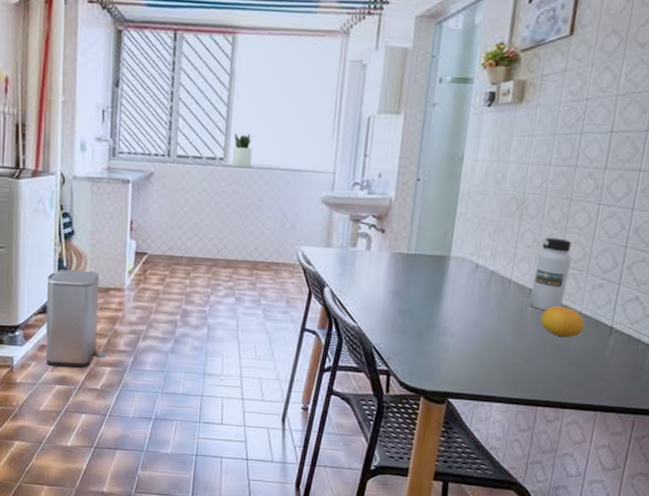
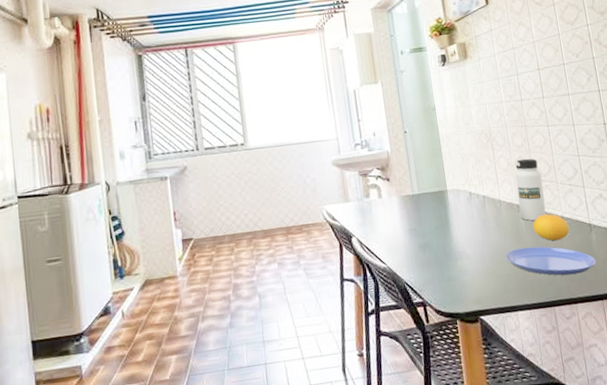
pedal bin: present [45,270,107,368] -> none [105,265,171,367]
planter: present [230,133,253,169] -> none [249,120,270,150]
plate: none [496,337,604,378] -> present [505,246,596,276]

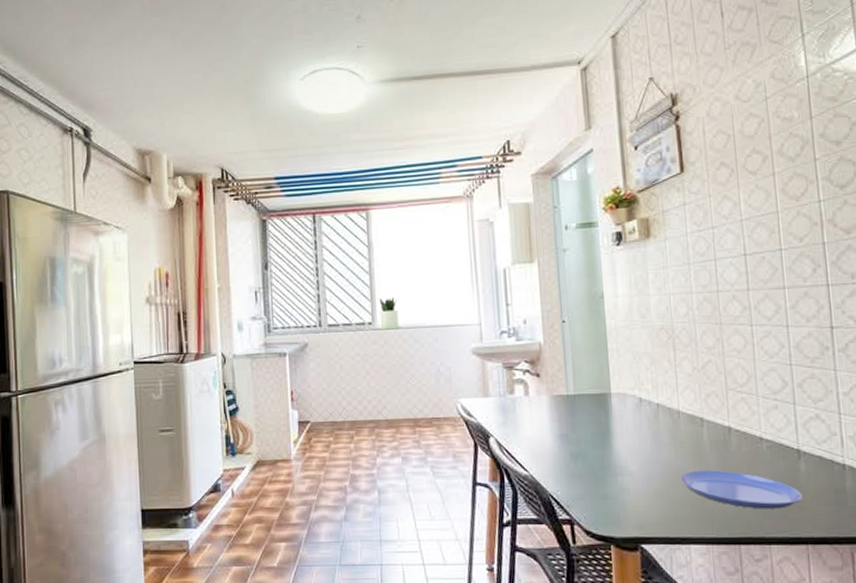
planter: none [249,120,270,150] -> present [379,297,401,330]
water bottle: present [515,158,547,221] -> none [701,363,740,440]
fruit: present [532,213,570,241] -> none [719,432,770,466]

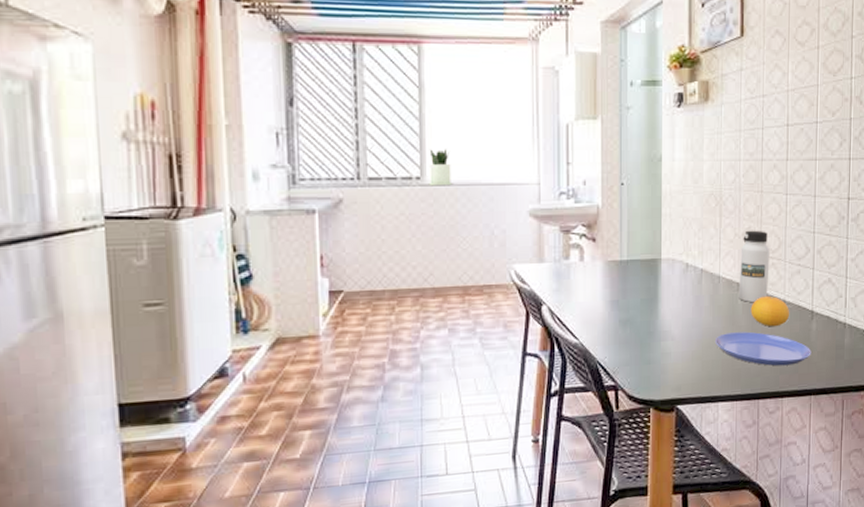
water bottle: none [701,363,740,440] -> present [738,230,770,303]
fruit: none [719,432,770,466] -> present [750,295,790,327]

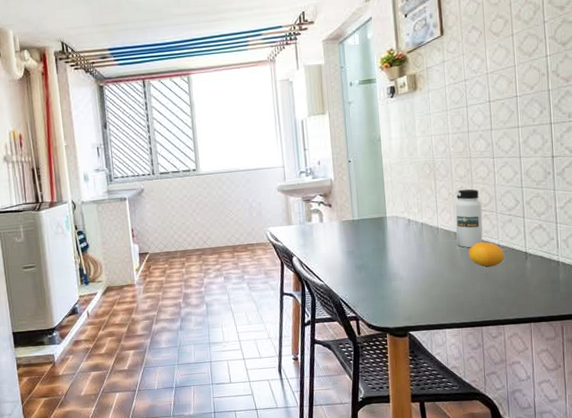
planter: present [428,149,453,186] -> none [201,148,220,175]
plate: present [714,331,811,366] -> none [438,271,528,299]

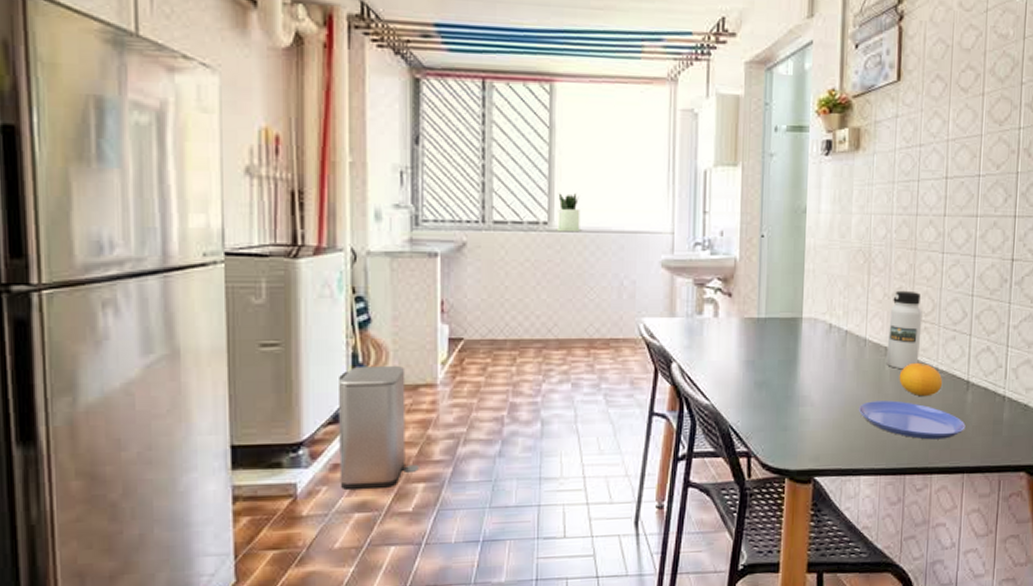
pedal bin: none [73,274,129,357] -> present [339,365,419,489]
planter: none [201,148,220,175] -> present [556,193,582,233]
plate: none [438,271,528,299] -> present [858,400,966,440]

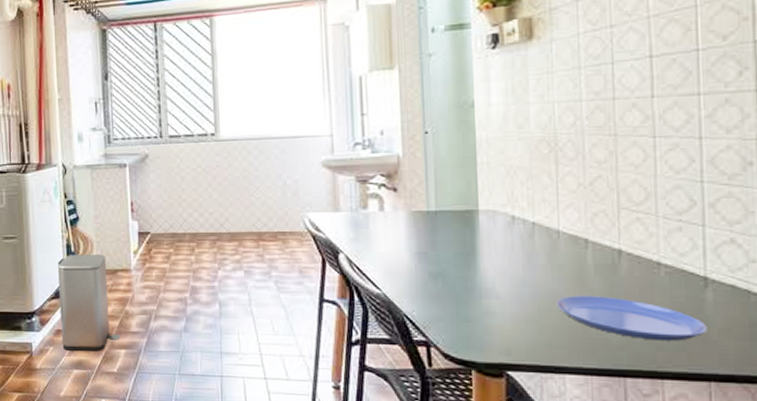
planter: present [556,193,582,233] -> none [222,108,245,141]
water bottle: present [886,290,922,370] -> none [587,179,633,263]
fruit: present [899,362,943,397] -> none [606,255,669,293]

